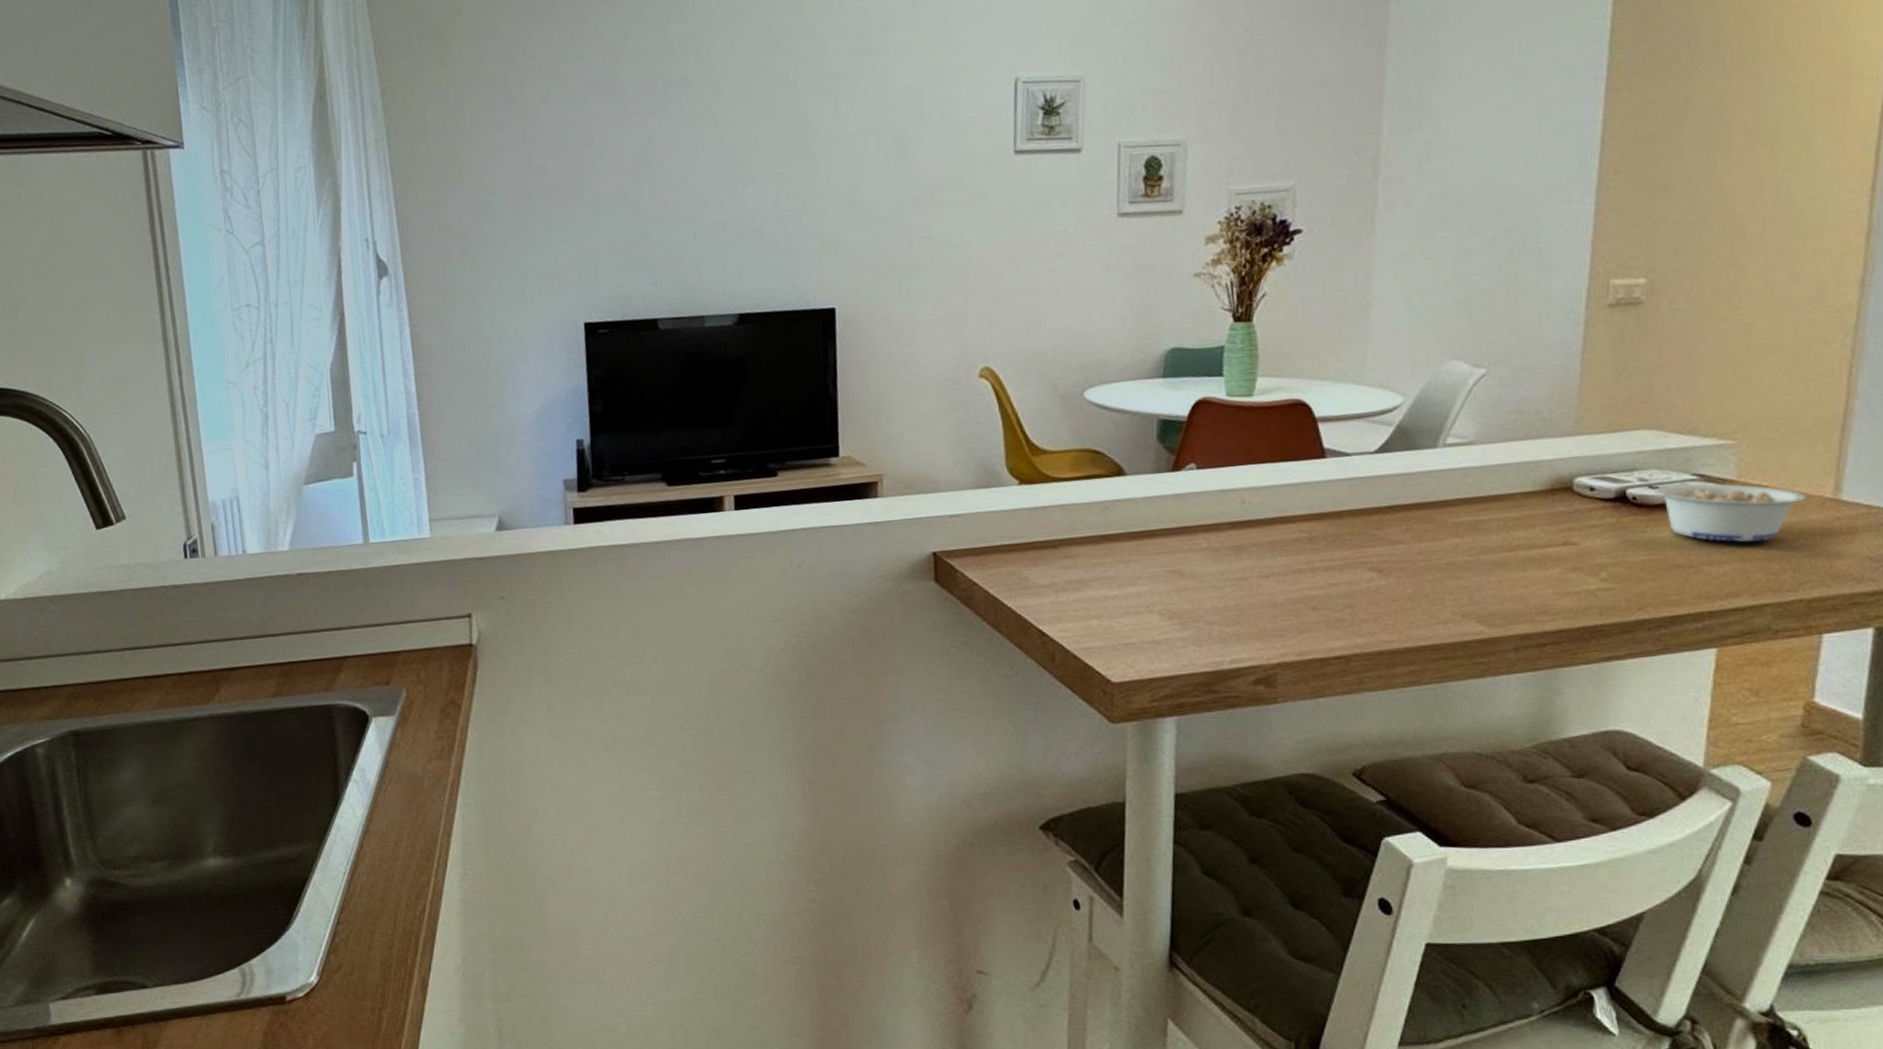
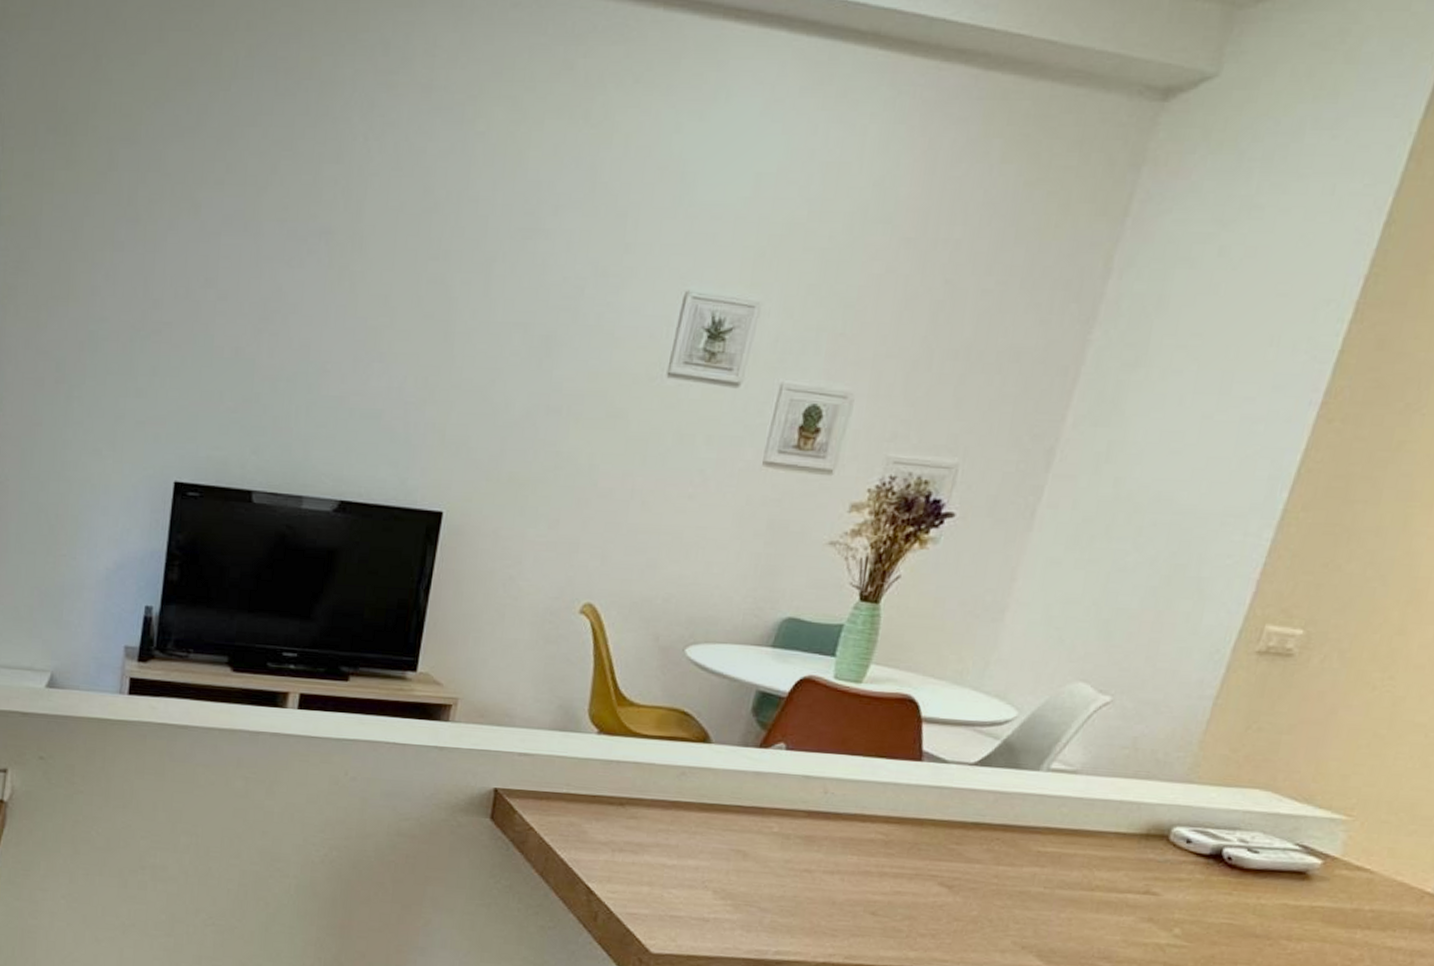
legume: present [1638,483,1805,542] -> none [1237,845,1406,926]

